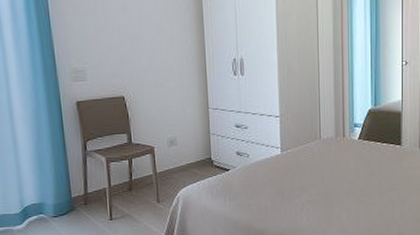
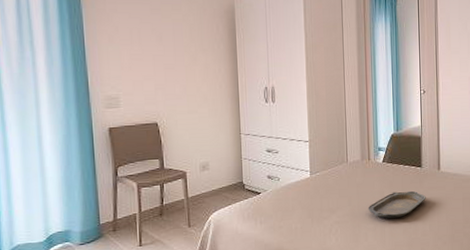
serving tray: none [341,171,405,200] -> present [368,191,426,219]

